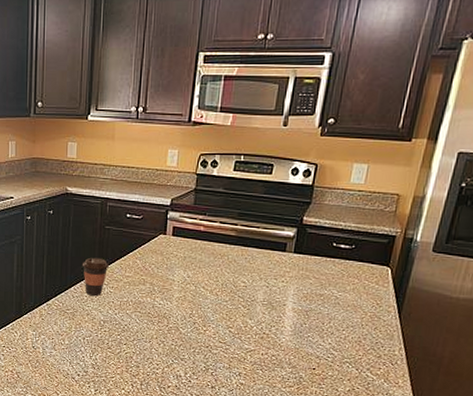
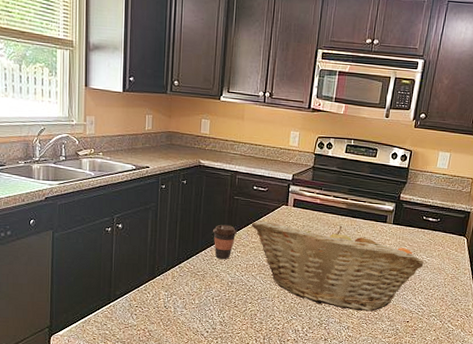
fruit basket: none [124,252,335,356] -> present [251,220,424,312]

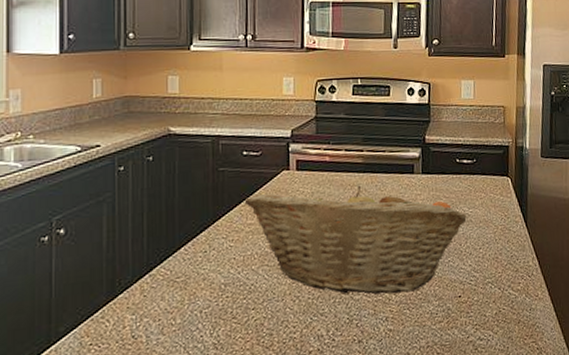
coffee cup: present [212,224,237,260] -> none [193,206,226,256]

